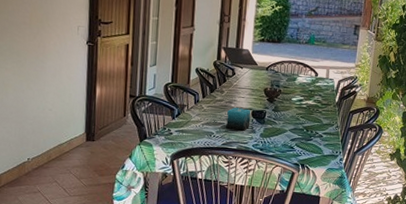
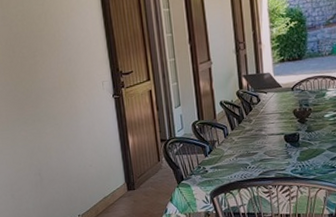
candle: present [225,107,251,131] -> none [259,133,285,158]

